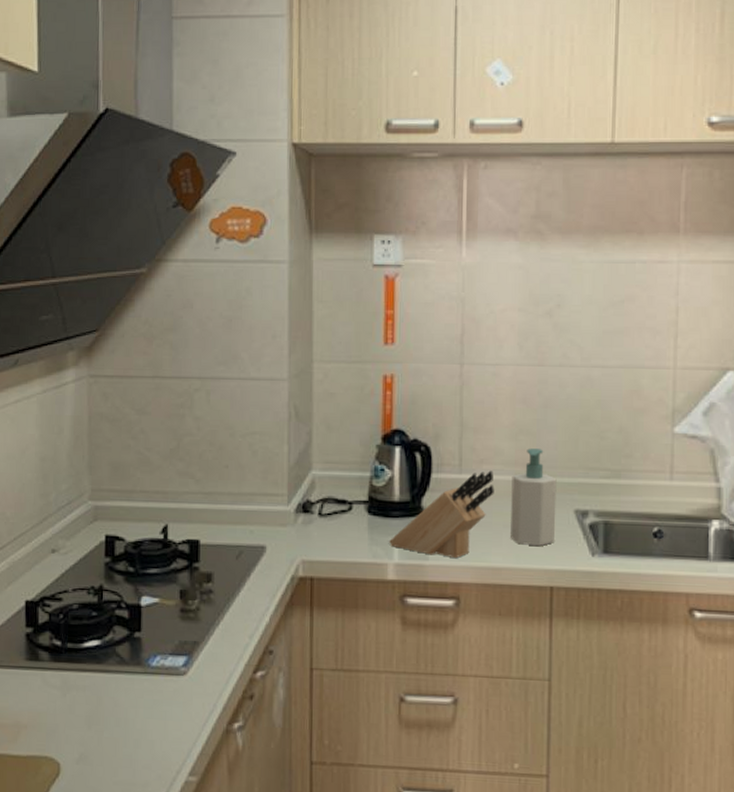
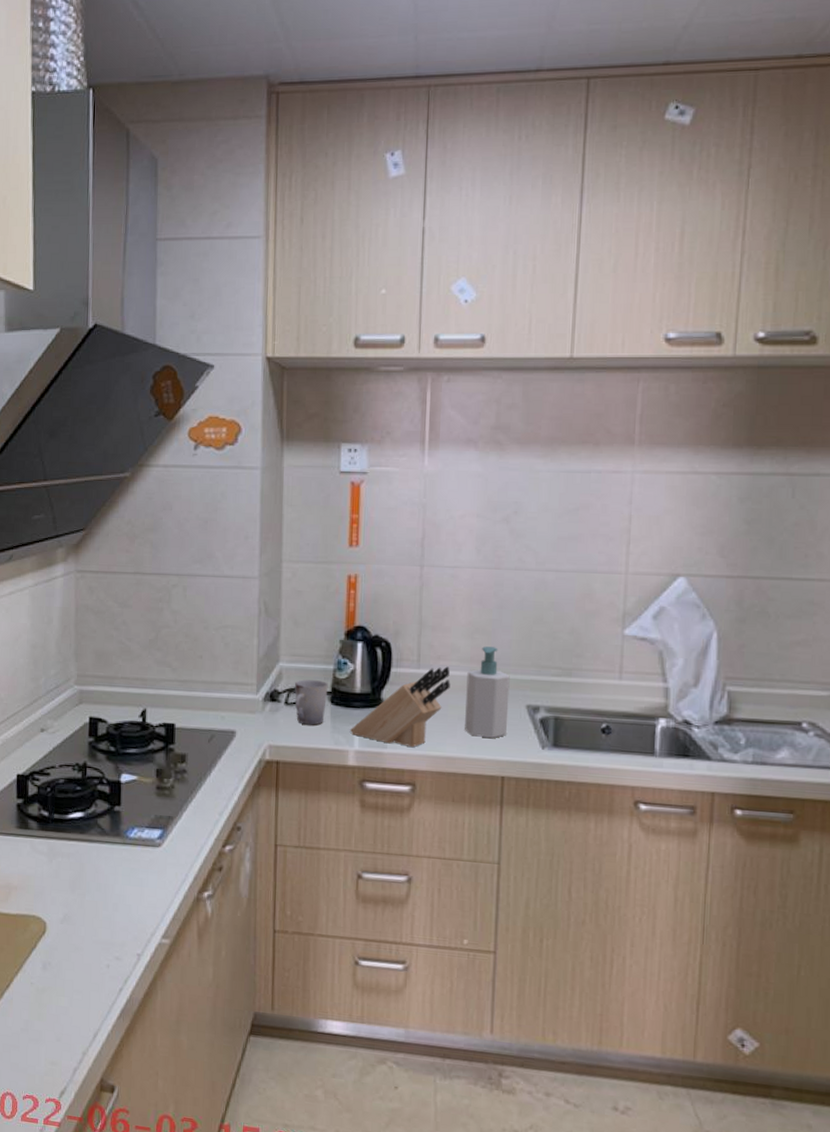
cup: none [329,488,365,538] -> present [295,679,328,725]

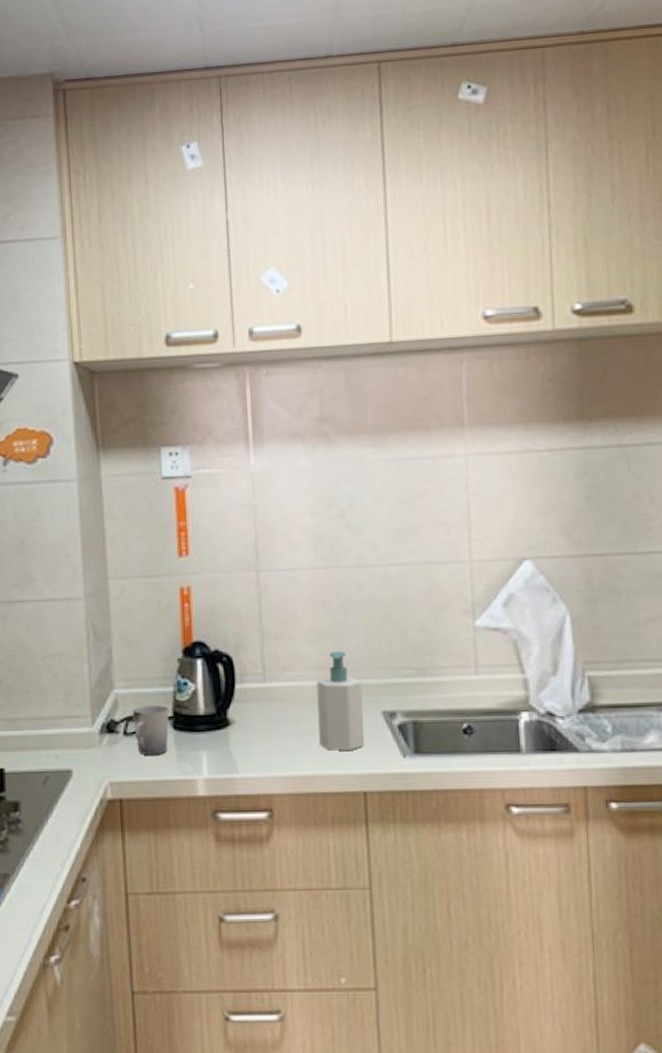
knife block: present [349,666,451,748] -> none [196,677,300,770]

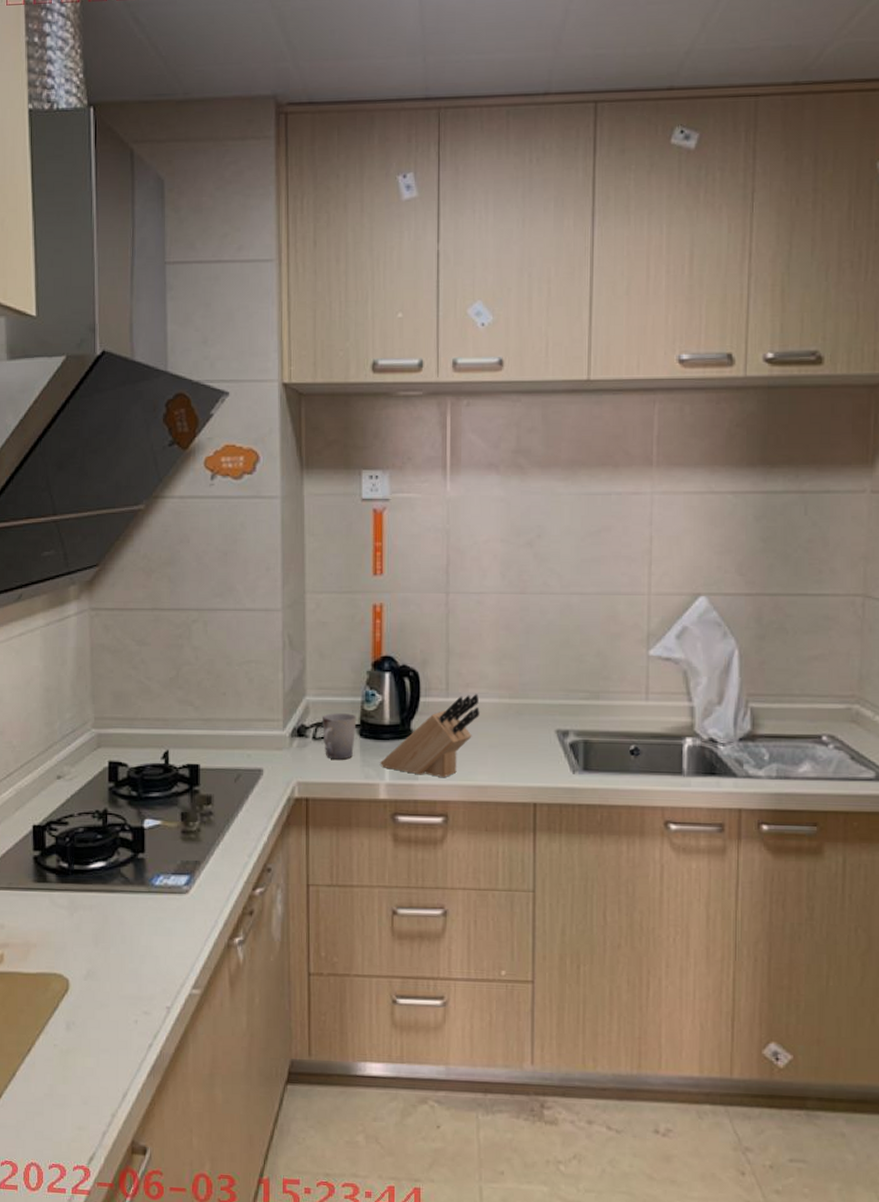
knife block: none [196,677,300,770] -> present [379,694,480,778]
soap bottle: present [316,651,365,751] -> none [496,672,539,764]

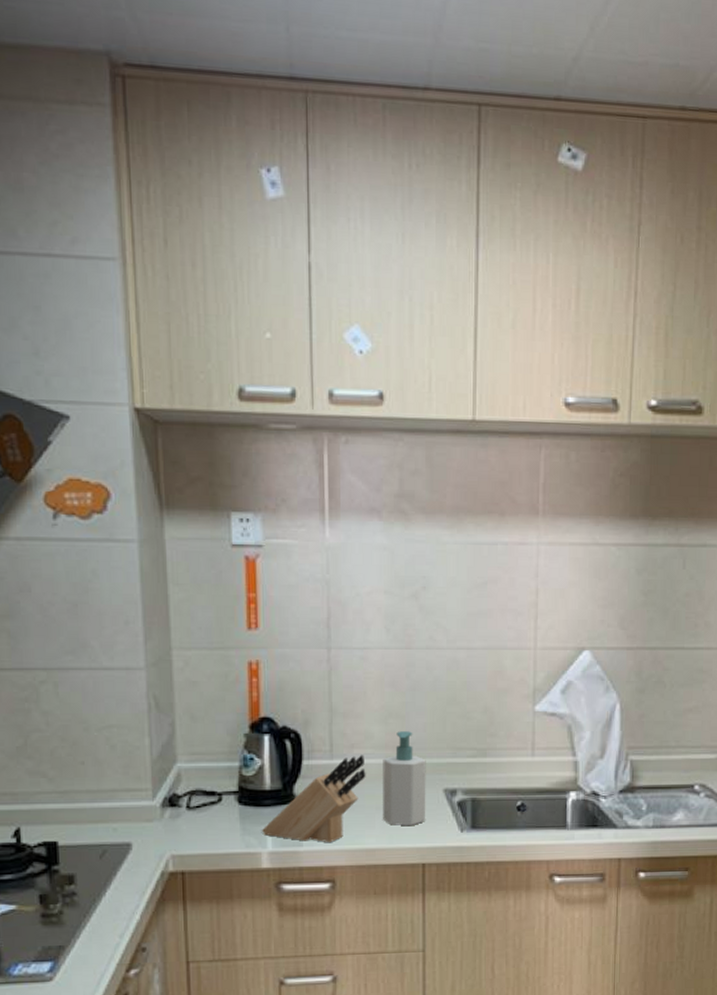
cup: present [323,713,357,760] -> none [197,780,235,829]
soap bottle: none [496,672,539,764] -> present [383,731,426,826]

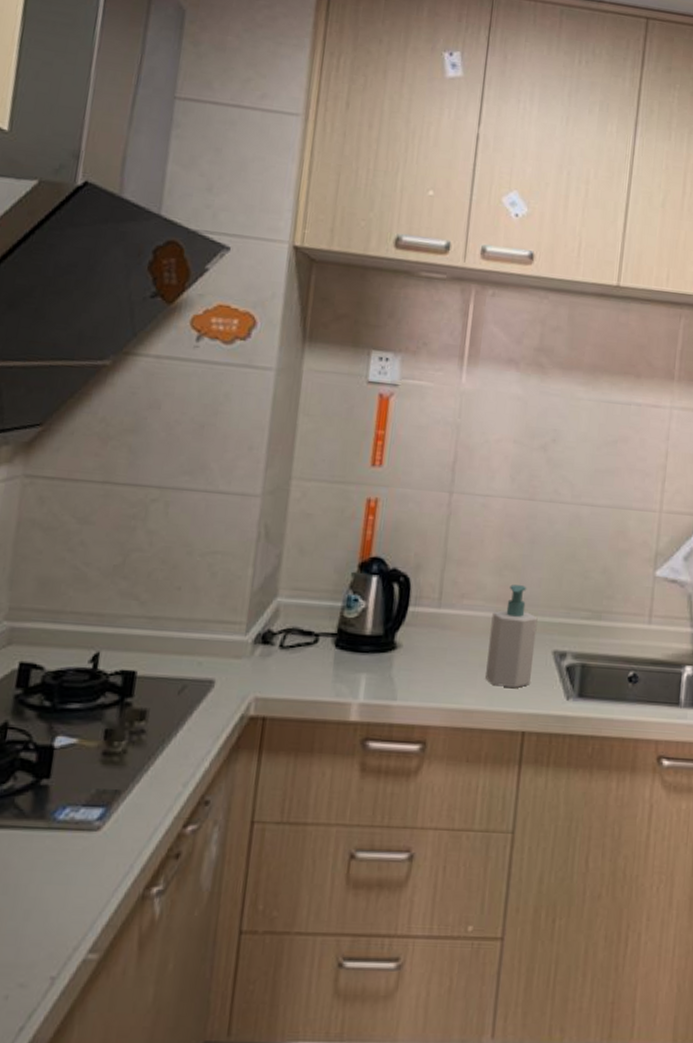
knife block: present [261,755,366,843] -> none [354,606,474,700]

